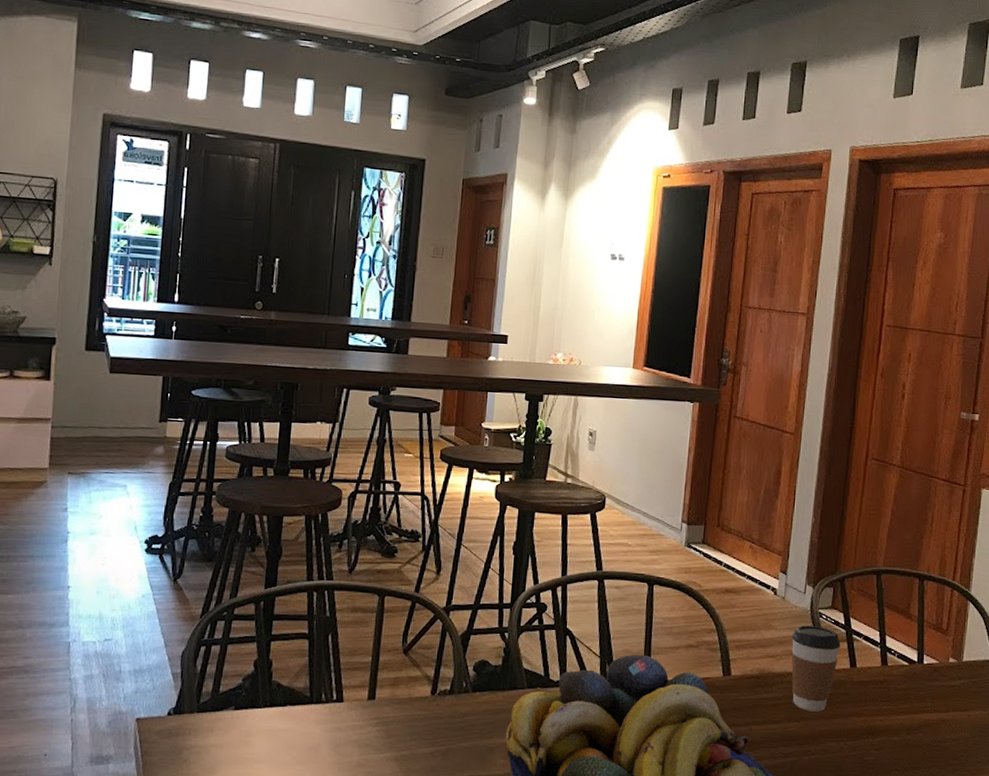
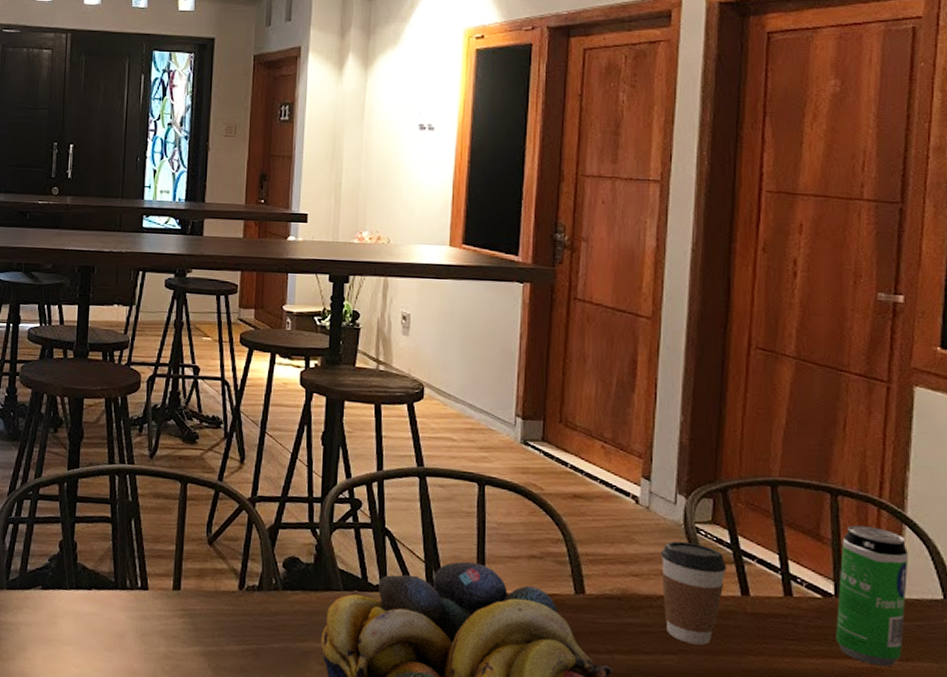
beverage can: none [916,604,971,717] -> present [836,525,909,667]

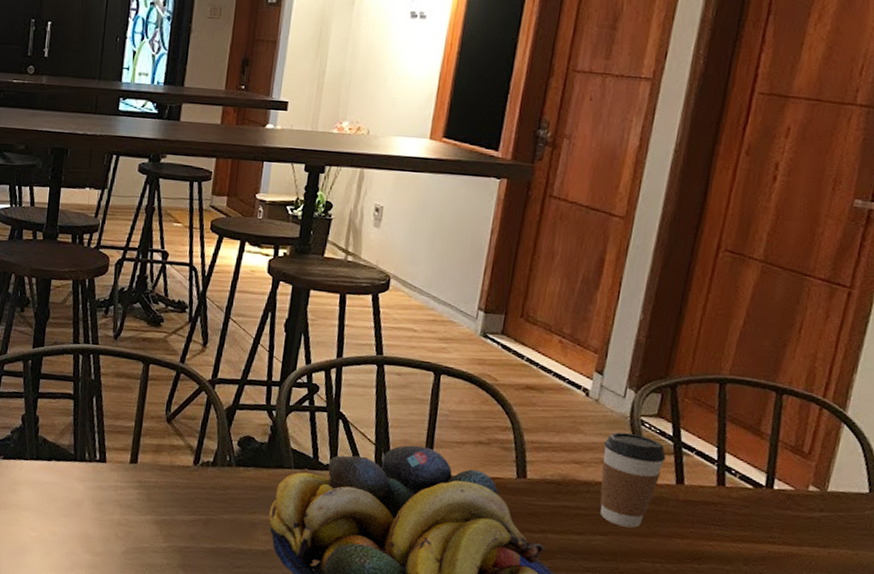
beverage can: present [836,525,909,667] -> none [760,422,843,553]

